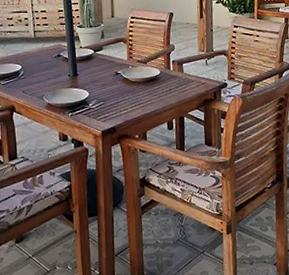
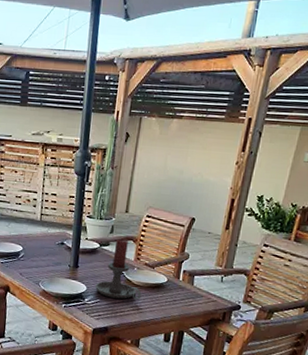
candle holder: none [97,42,140,98] -> present [95,239,142,300]

